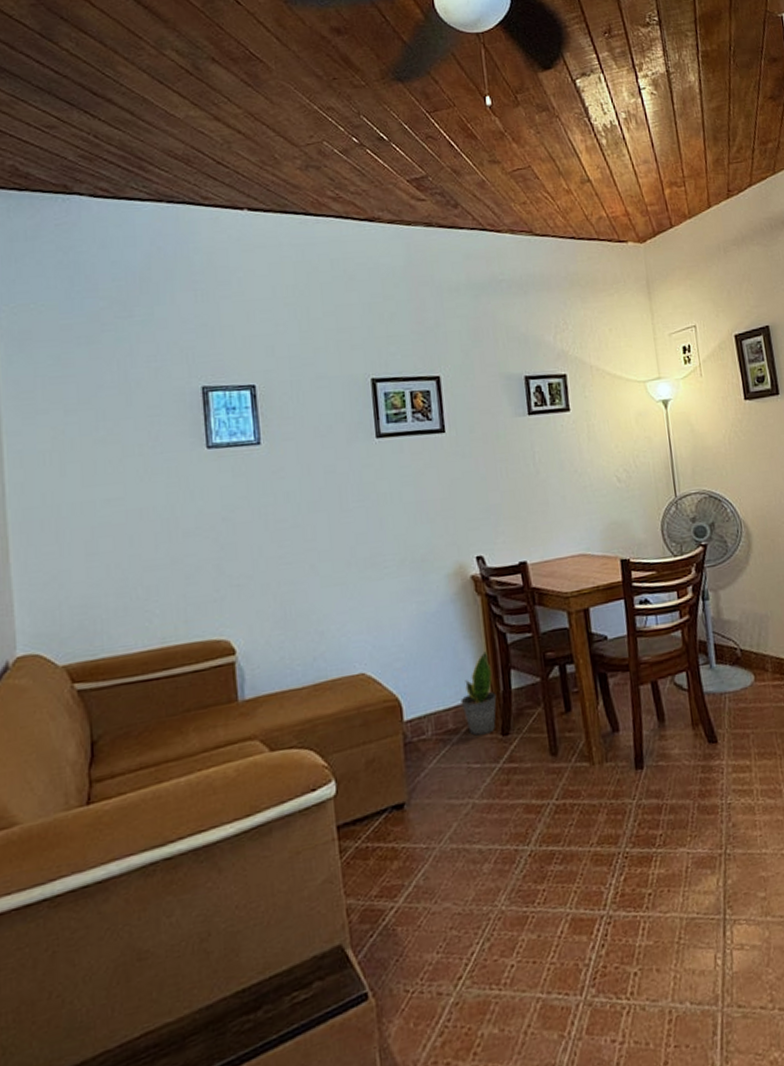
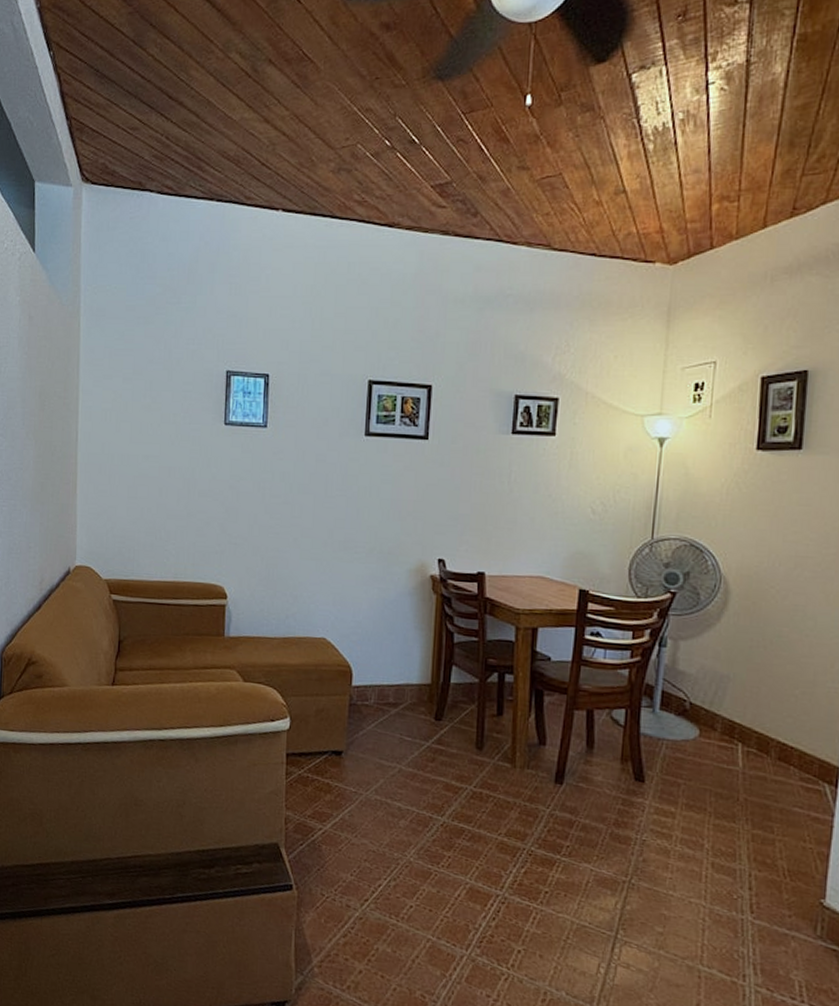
potted plant: present [460,650,497,736] -> none [403,643,436,715]

